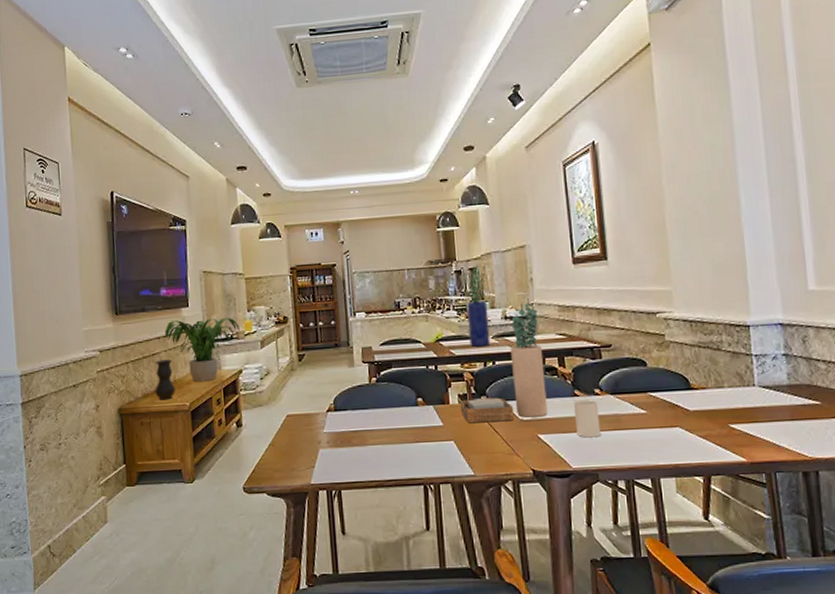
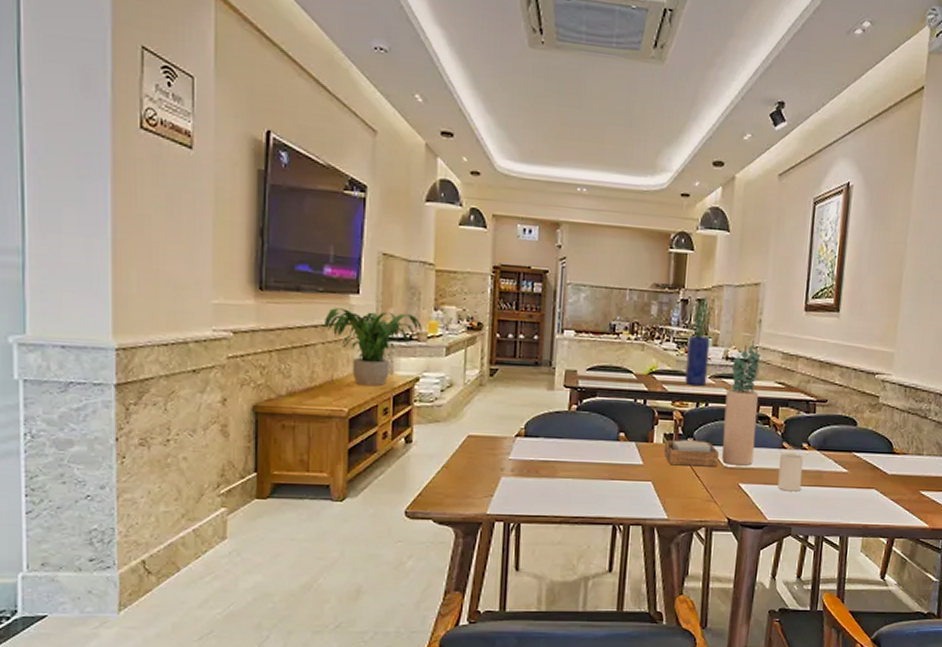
vase: present [155,359,176,401] -> none [304,353,332,403]

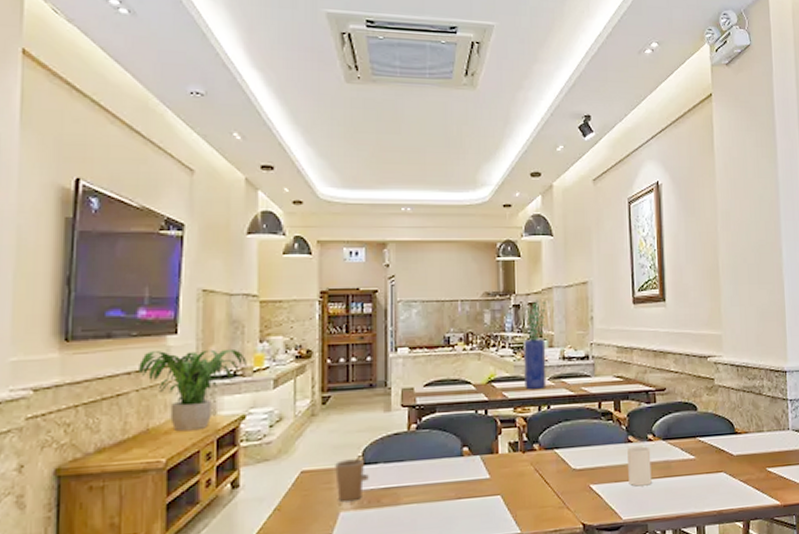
cup: none [499,430,530,468] -> present [335,458,369,501]
napkin holder: present [663,440,720,467] -> none [510,445,567,475]
vase: present [721,340,761,466] -> none [567,337,601,467]

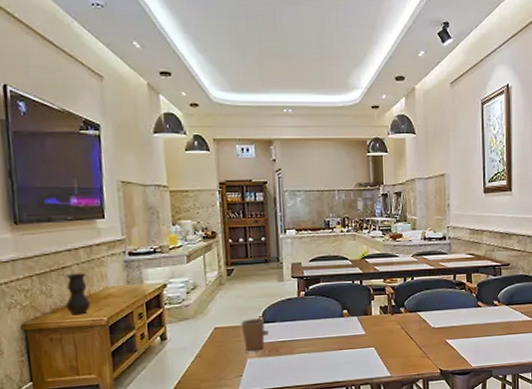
vase: none [115,401,147,457] -> present [66,273,91,316]
potted plant: present [139,349,247,432] -> none [77,231,164,297]
vase: present [524,299,547,390] -> none [391,189,411,265]
cup: present [627,446,652,487] -> none [477,310,496,342]

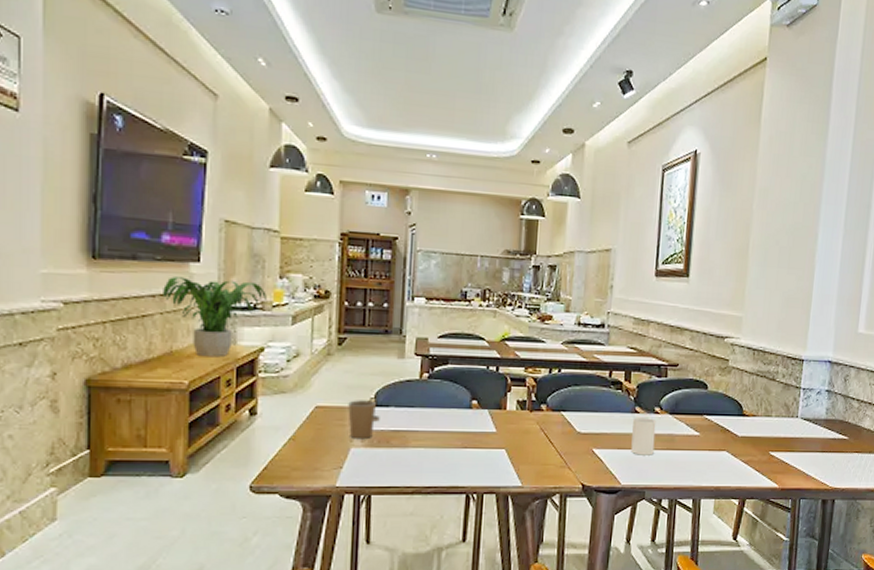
vase: present [66,273,91,316] -> none [141,323,171,375]
potted plant: none [77,231,164,297] -> present [163,277,267,358]
cup: none [477,310,496,342] -> present [631,417,656,455]

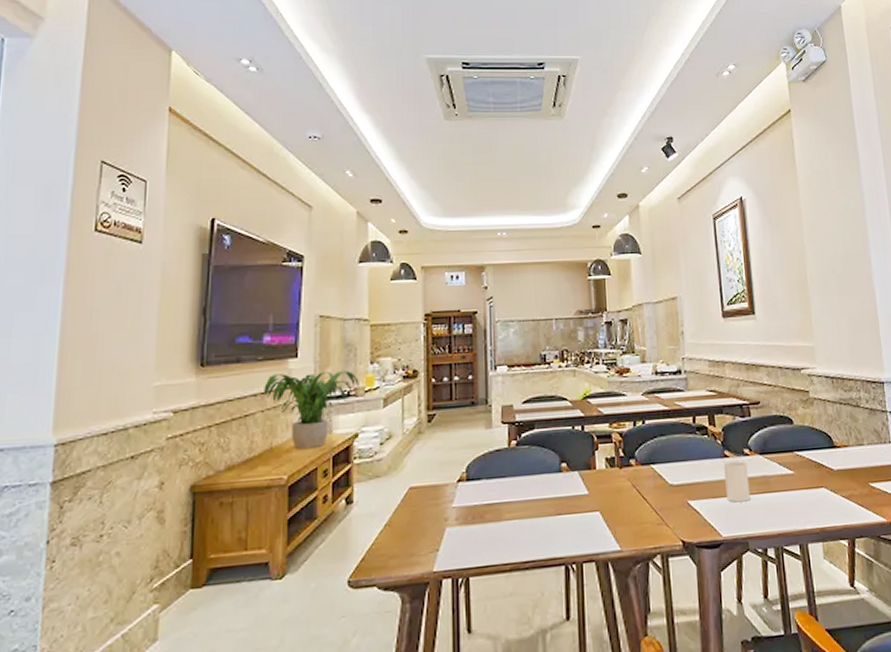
cup: present [348,400,380,438] -> none [441,475,473,517]

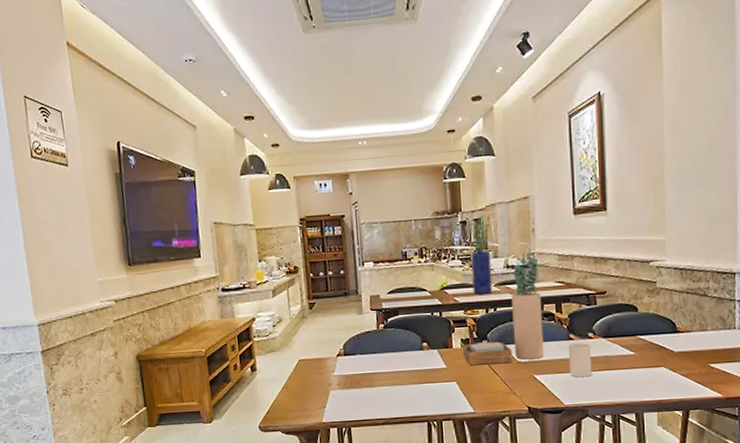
potted plant: present [264,371,359,450] -> none [178,268,252,330]
napkin holder: none [607,460,664,491] -> present [462,341,513,366]
vase: none [617,316,641,406] -> present [471,215,493,295]
vase: none [661,352,698,482] -> present [511,247,544,360]

